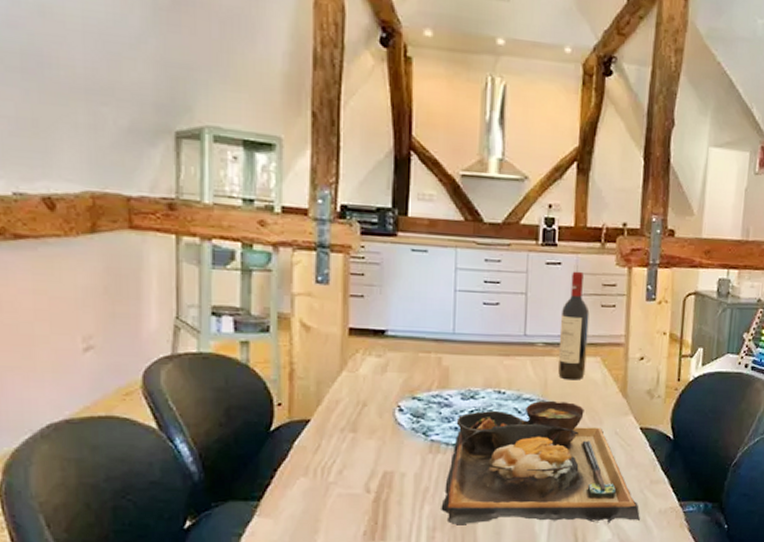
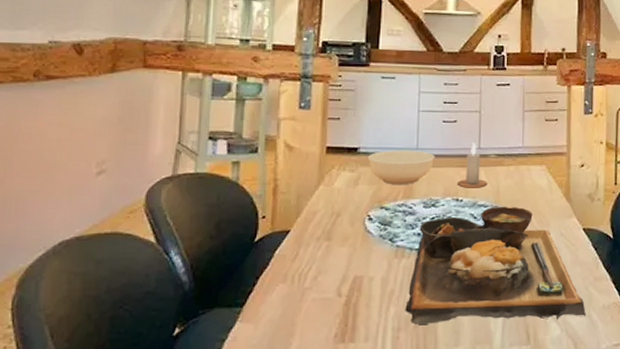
bowl: none [397,334,475,373] -> present [368,150,435,184]
candle: none [500,328,534,380] -> present [458,142,487,188]
wine bottle: present [557,271,590,380] -> none [508,90,535,187]

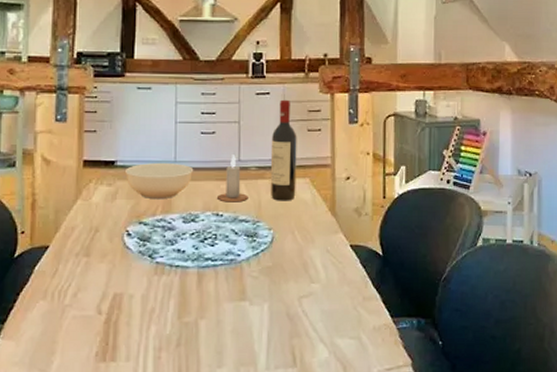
platter: present [405,206,586,325] -> none [166,221,355,345]
wine bottle: none [508,90,535,187] -> present [270,99,297,201]

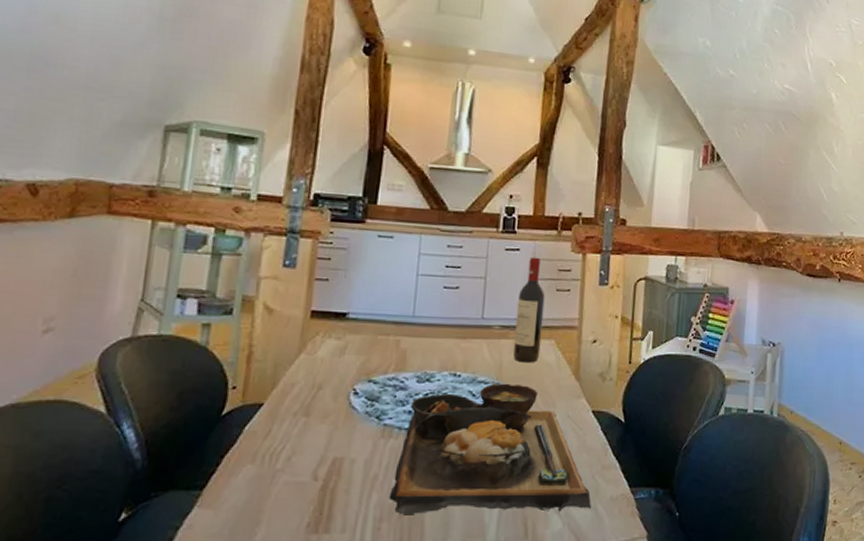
bowl: present [125,163,194,198] -> none [357,317,433,356]
platter: none [166,221,355,345] -> present [389,383,591,515]
candle: present [218,155,248,202] -> none [456,312,490,363]

